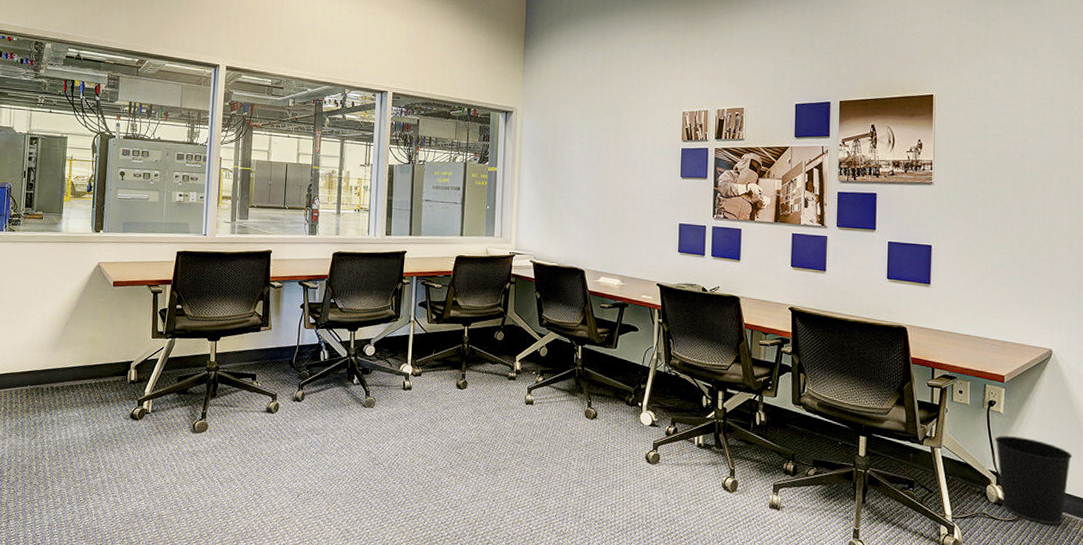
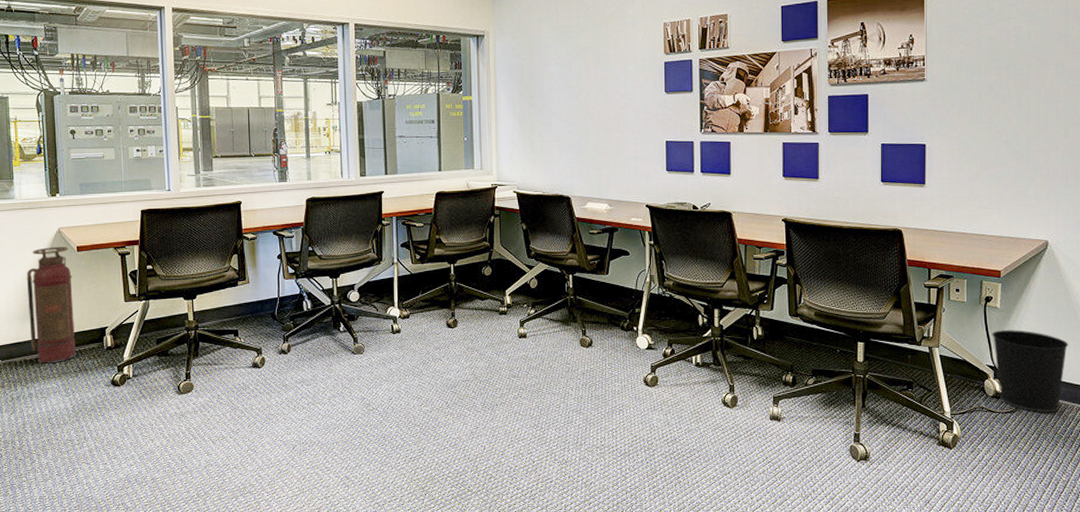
fire extinguisher: none [59,280,106,393] -> present [26,247,77,364]

